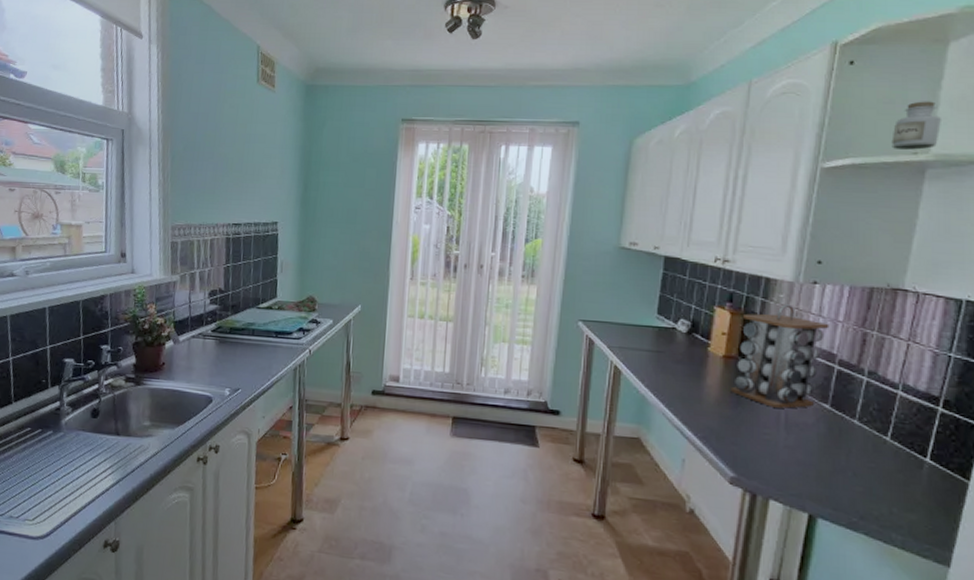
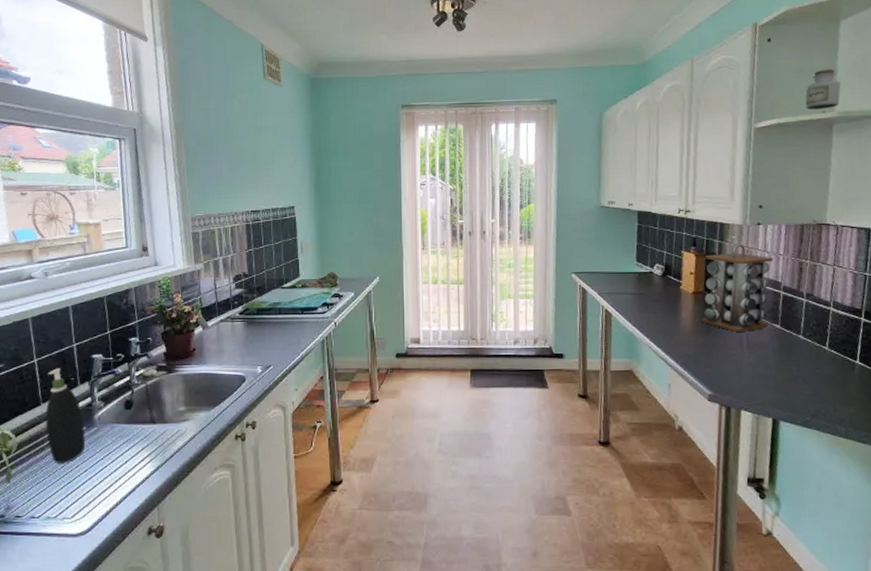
soap dispenser: none [15,368,52,465] -> present [45,368,85,463]

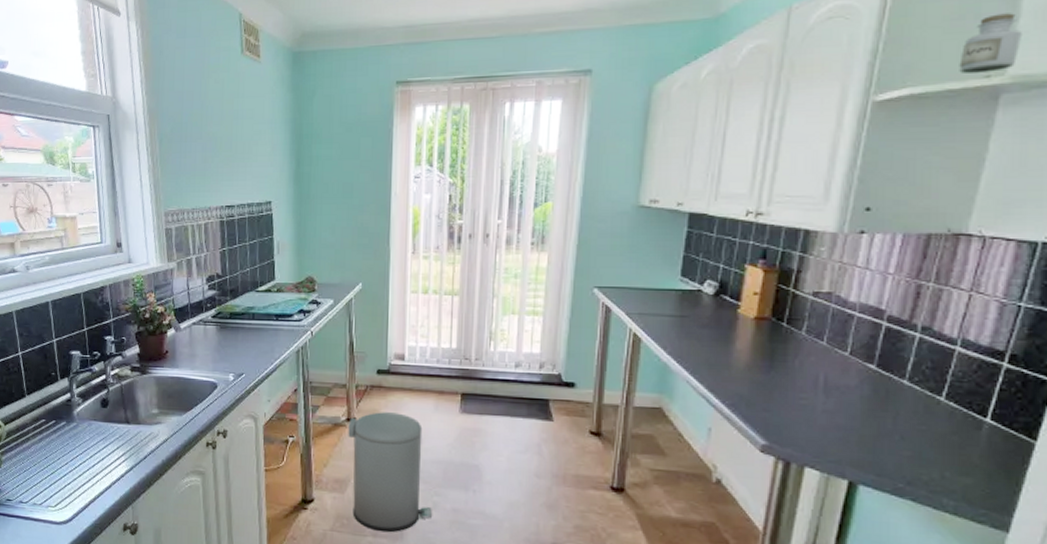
soap dispenser: present [45,368,85,463] -> none [30,362,66,454]
pedal bin: none [372,392,451,505] -> present [348,412,432,533]
spice rack: present [701,244,773,332] -> none [762,258,878,371]

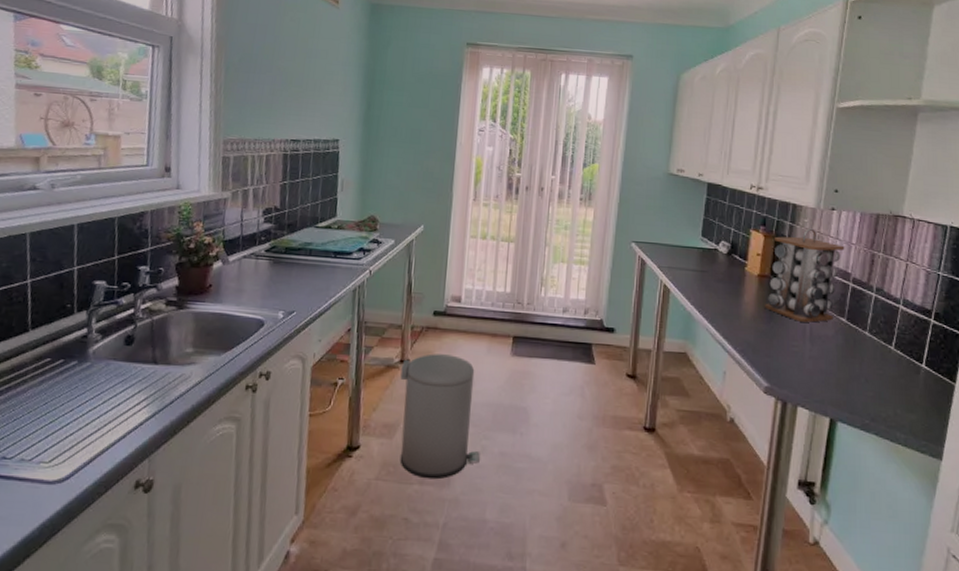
spice rack: none [762,258,878,371] -> present [764,228,845,323]
jar: present [959,13,1024,73] -> none [891,54,930,96]

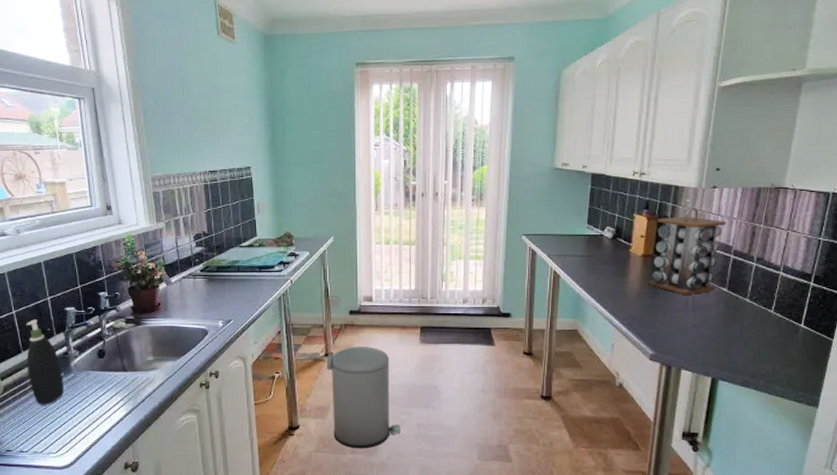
soap dispenser: none [31,292,76,400] -> present [26,319,64,405]

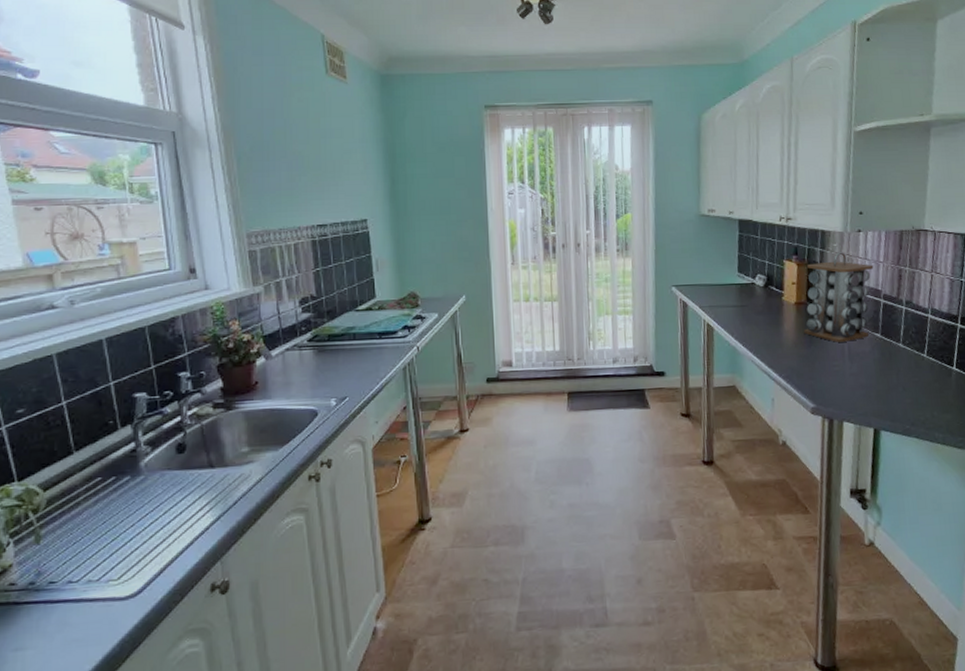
soap dispenser: present [26,319,64,405] -> none [79,410,130,519]
pedal bin: present [327,347,400,449] -> none [462,418,550,540]

